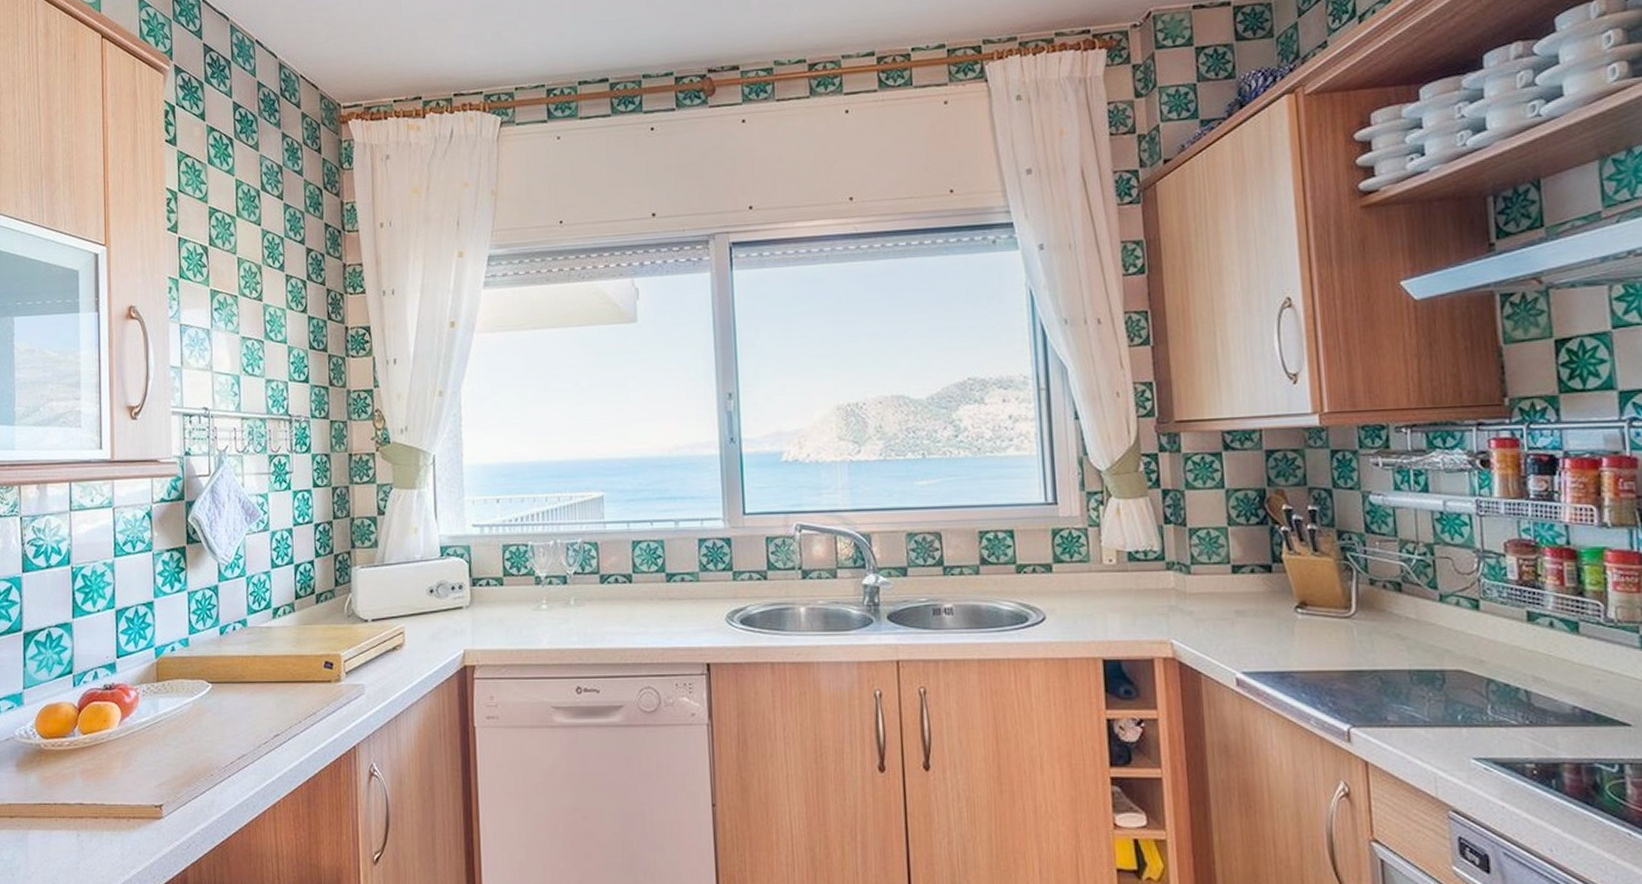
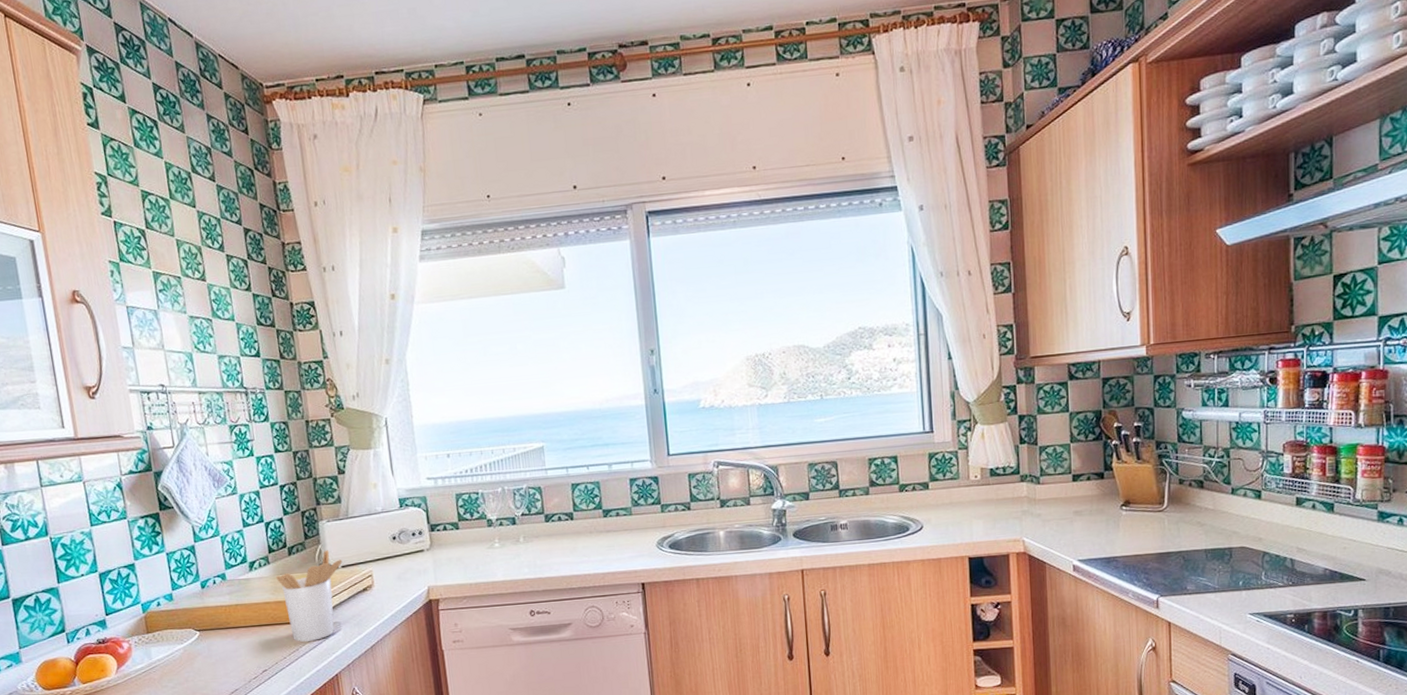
utensil holder: none [300,599,373,706] -> present [276,549,343,642]

